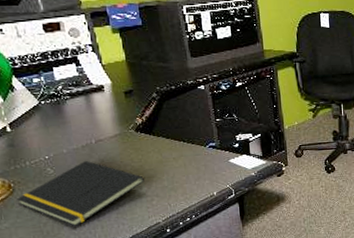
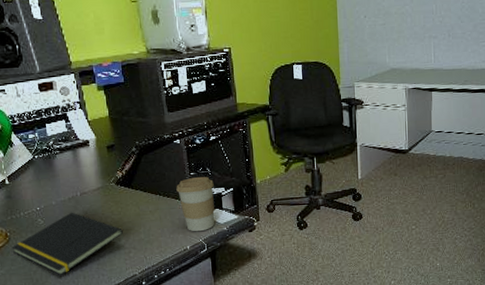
coffee cup: none [201,122,243,178] -> present [176,176,215,232]

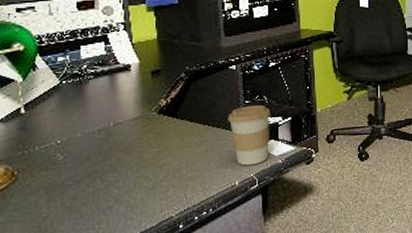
notepad: present [12,212,123,276] -> none [18,145,161,222]

